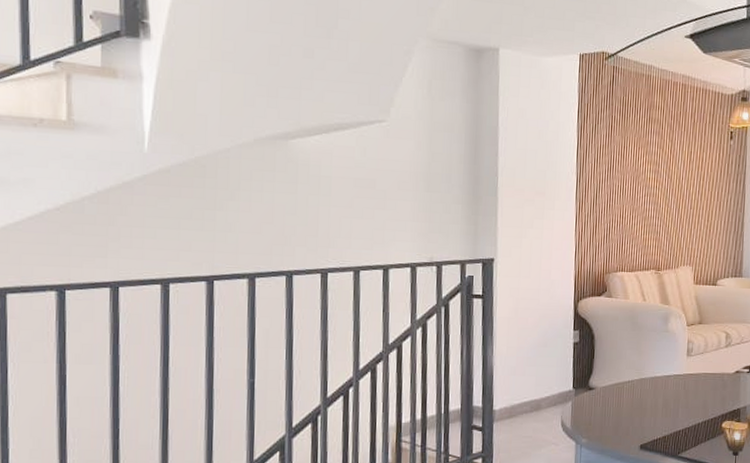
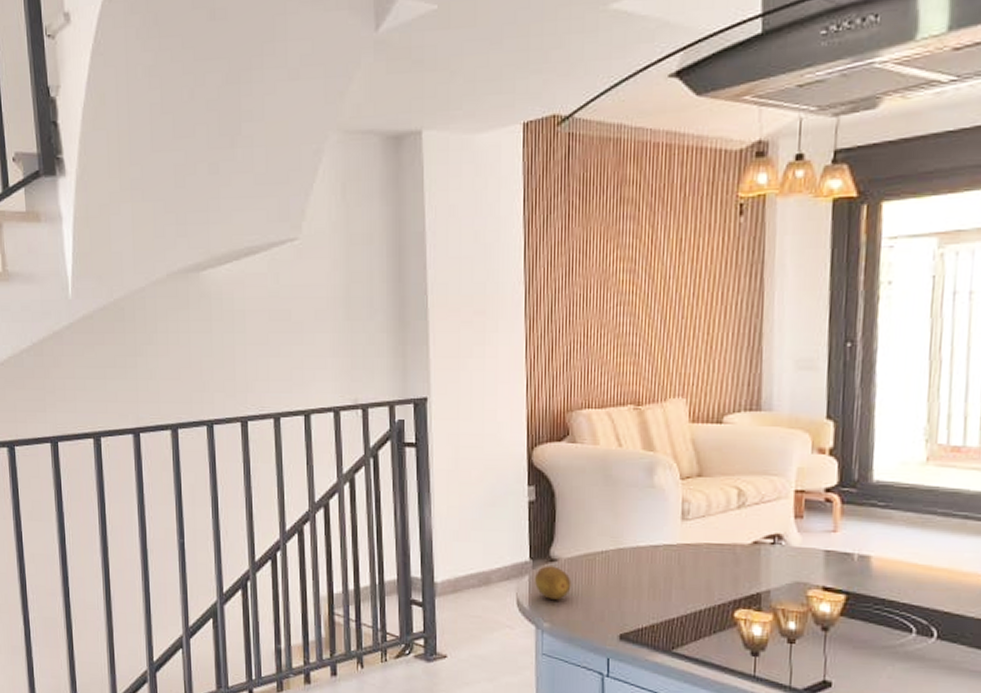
fruit: none [576,393,605,420] -> present [535,566,572,600]

